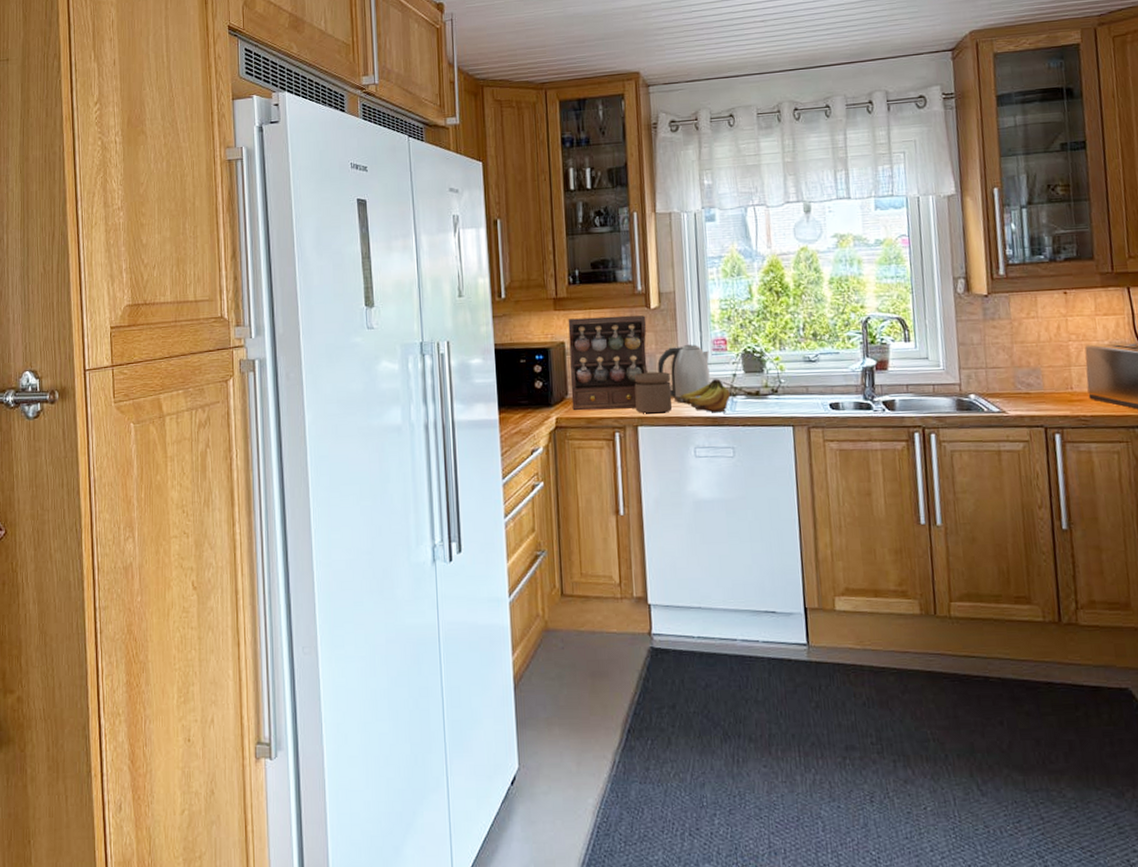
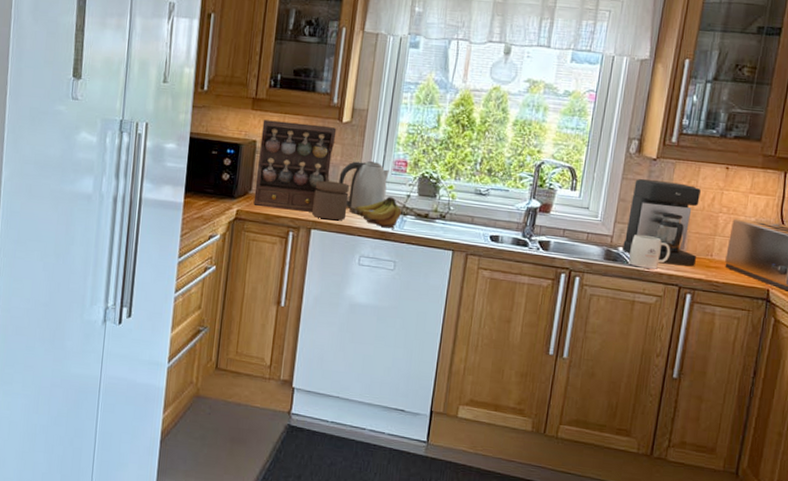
coffee maker: none [970,316,1057,405] -> present [622,179,701,267]
mug: none [981,377,1027,413] -> present [629,234,671,269]

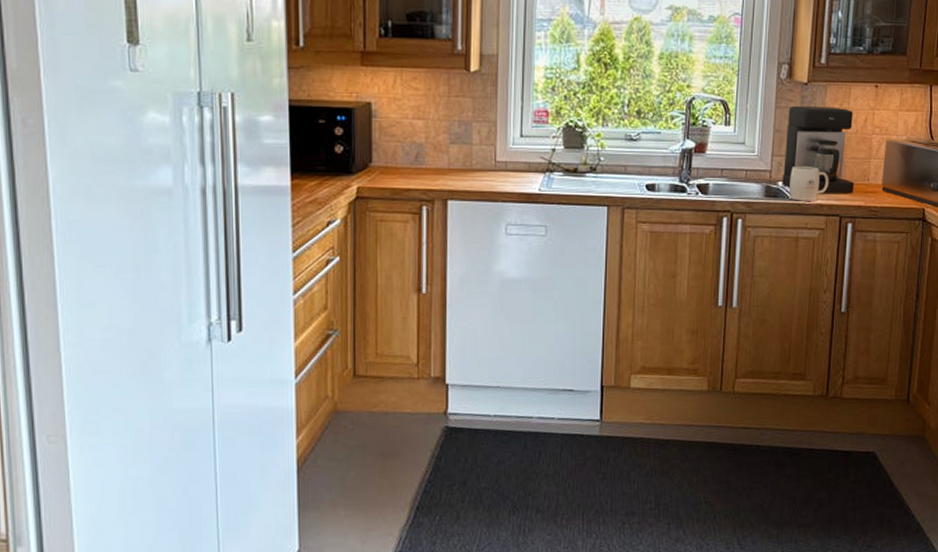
spice rack: present [253,119,337,212] -> none [376,76,465,181]
jar: present [312,180,350,221] -> none [446,142,486,187]
kettle: present [339,160,389,214] -> none [473,113,529,177]
fruit: present [352,196,402,229] -> none [492,153,547,189]

